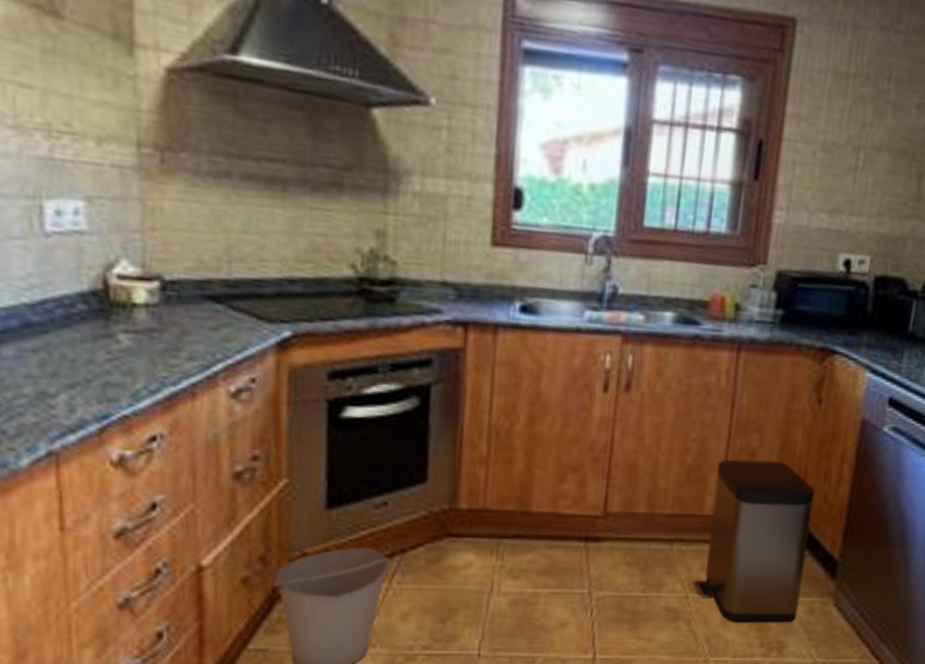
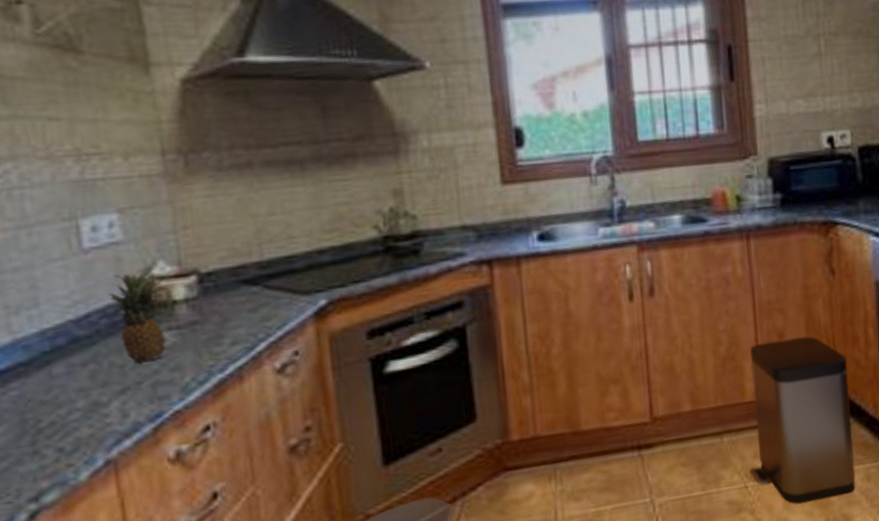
fruit: none [66,265,126,361] -> present [108,272,166,363]

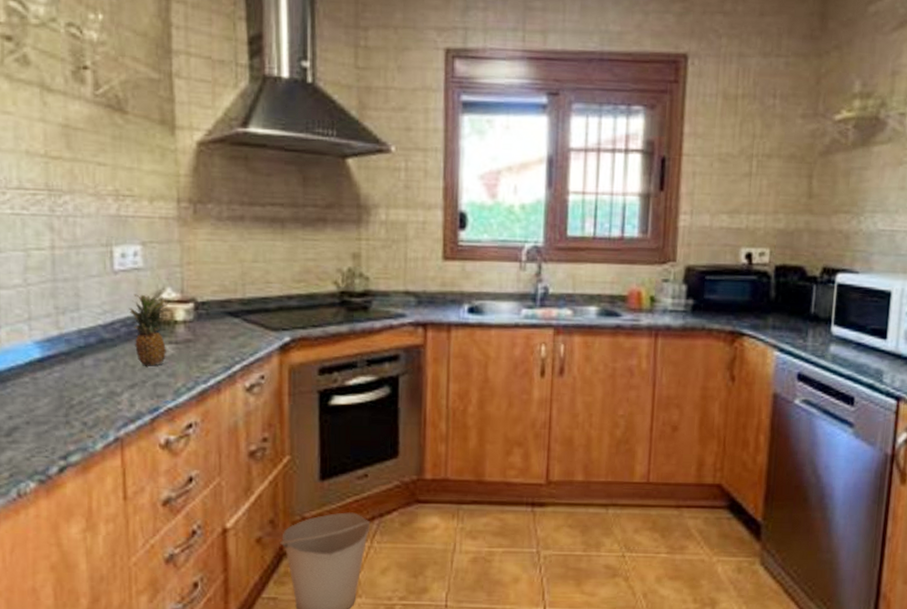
pedal bin: present [749,336,856,504] -> none [628,432,734,581]

